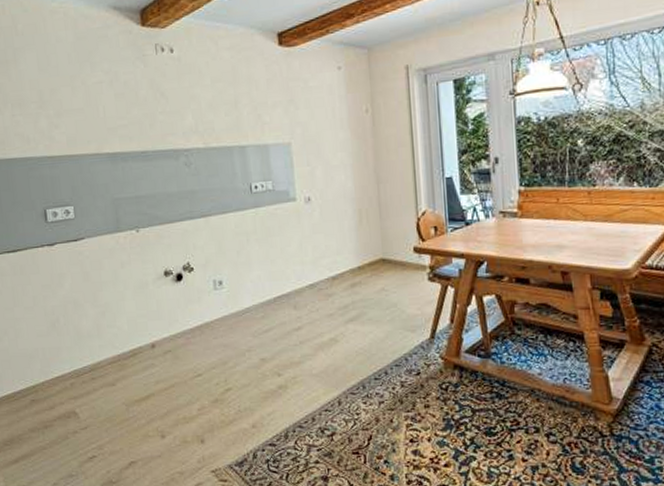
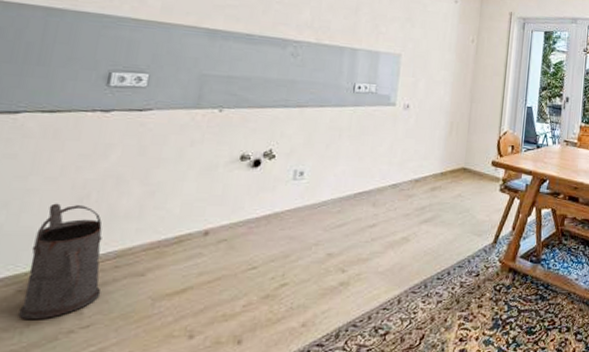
watering can: none [31,328,88,423] -> present [18,203,103,320]

